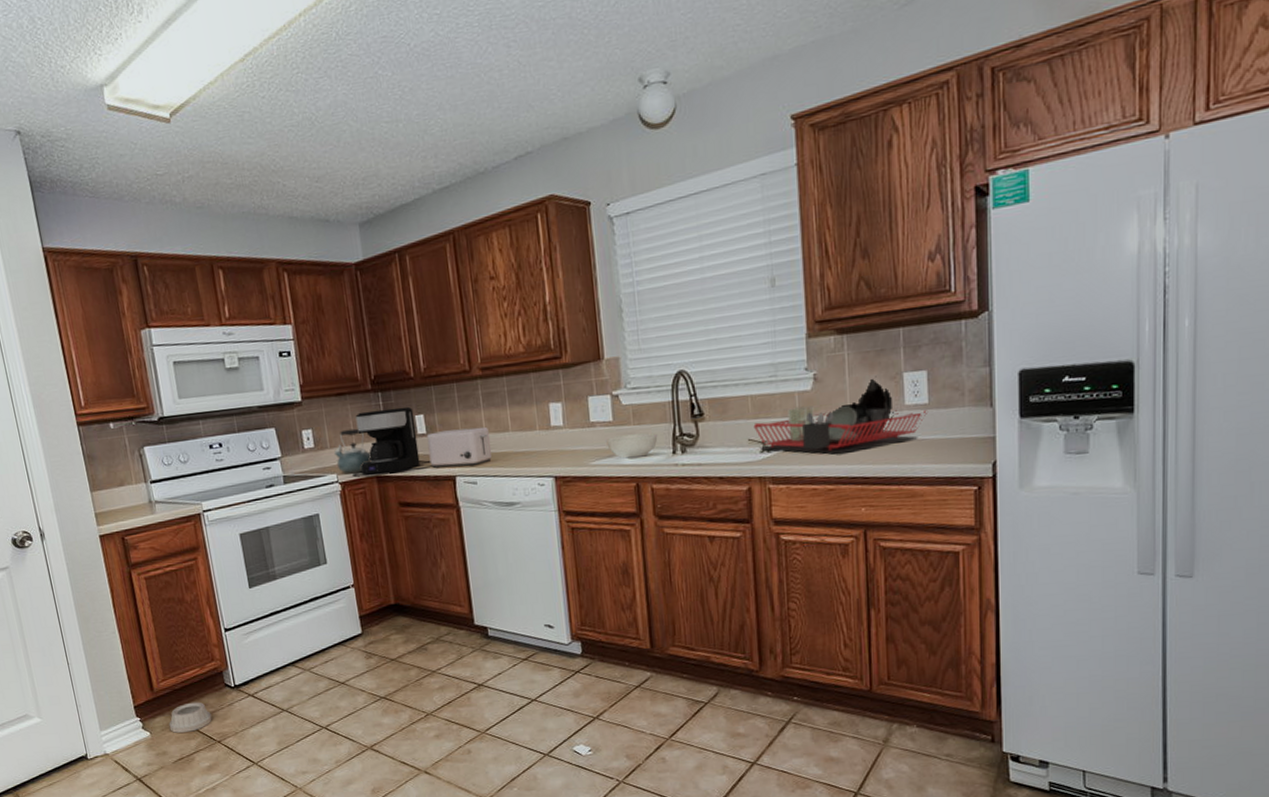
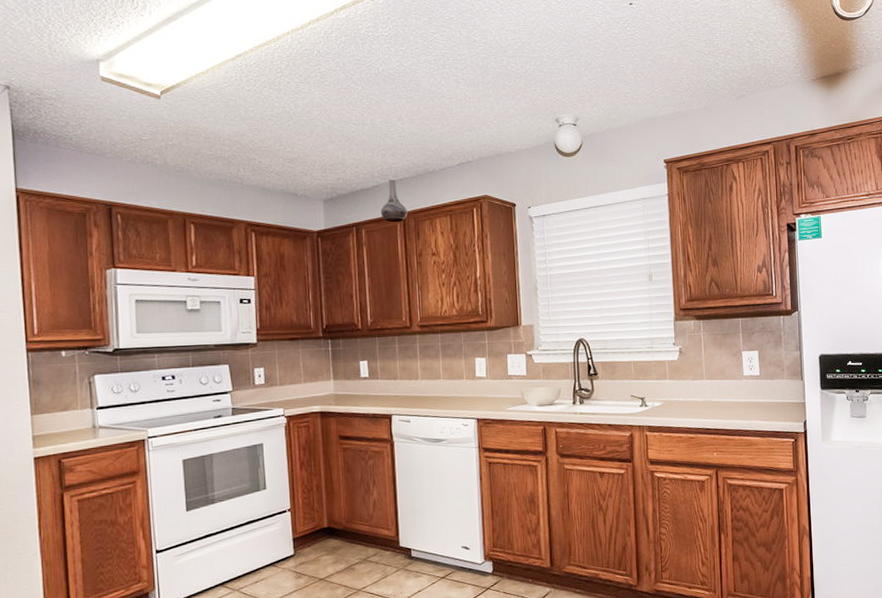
kettle: present [333,428,372,474] -> none [282,369,317,409]
coffee maker: present [353,406,433,478] -> none [298,353,373,412]
decorative vase: none [425,187,458,244] -> present [380,179,408,223]
toaster: present [427,426,493,469] -> none [369,374,425,408]
dish rack: present [753,376,929,455] -> none [635,352,760,411]

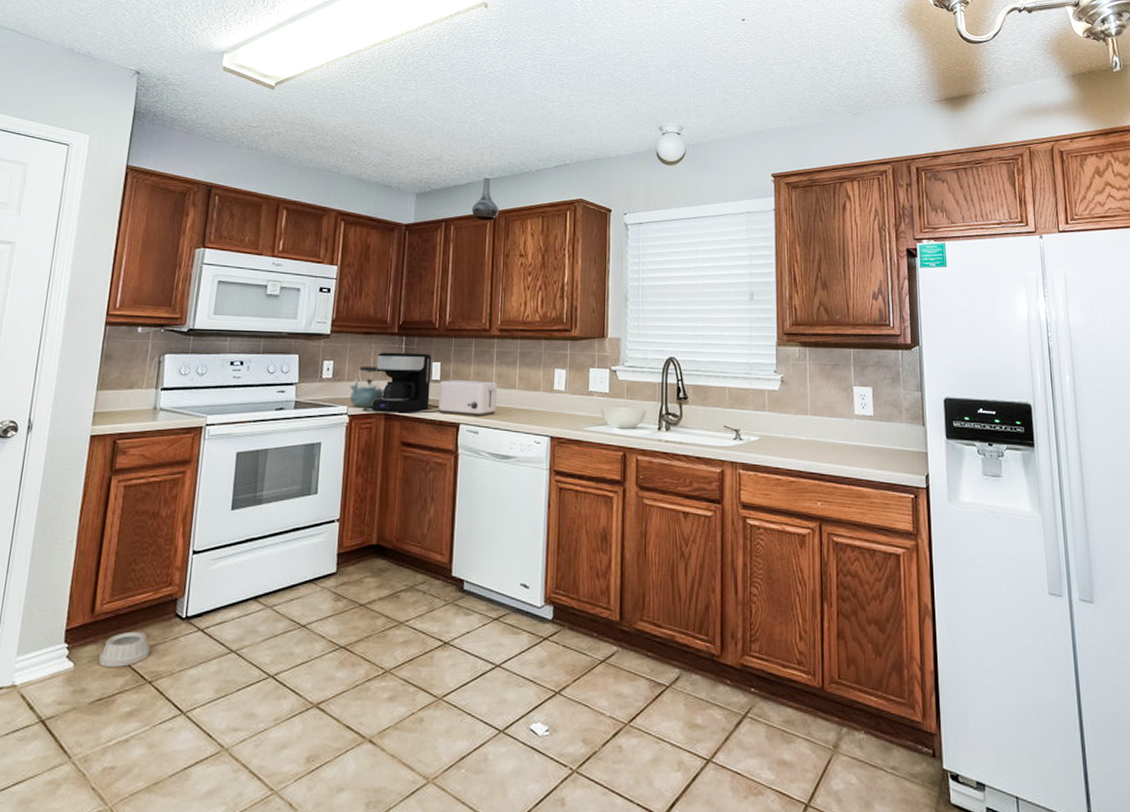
kettle: none [282,369,317,409] -> present [349,366,384,408]
coffee maker: none [298,353,373,412] -> present [363,352,441,414]
toaster: none [369,374,425,408] -> present [438,380,498,417]

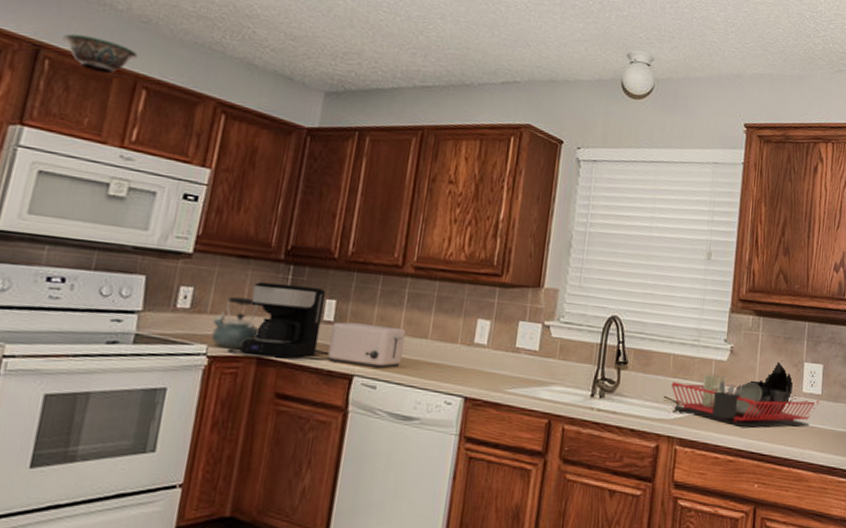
decorative bowl: none [226,174,279,201] -> present [62,34,139,74]
decorative vase: present [471,177,499,221] -> none [394,83,429,137]
bowl: present [600,407,647,429] -> none [526,367,580,394]
dish rack: none [729,386,874,451] -> present [671,360,821,428]

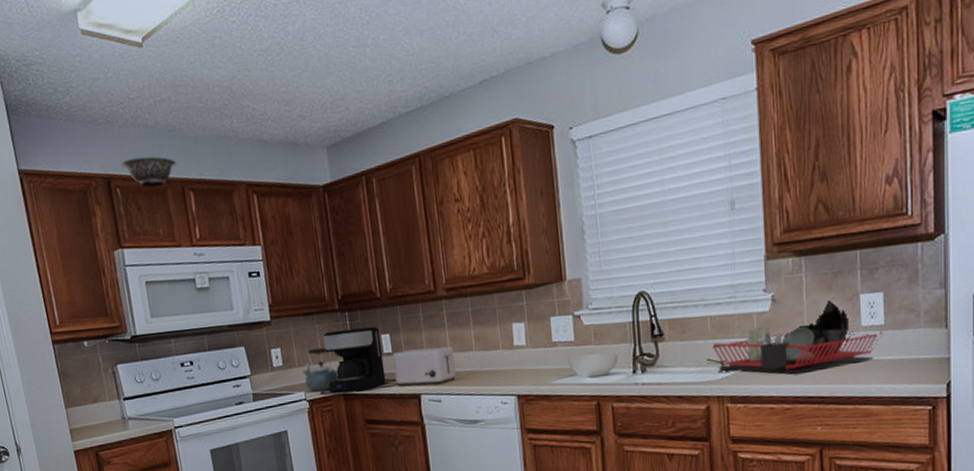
bowl: none [526,367,580,394] -> present [567,353,619,378]

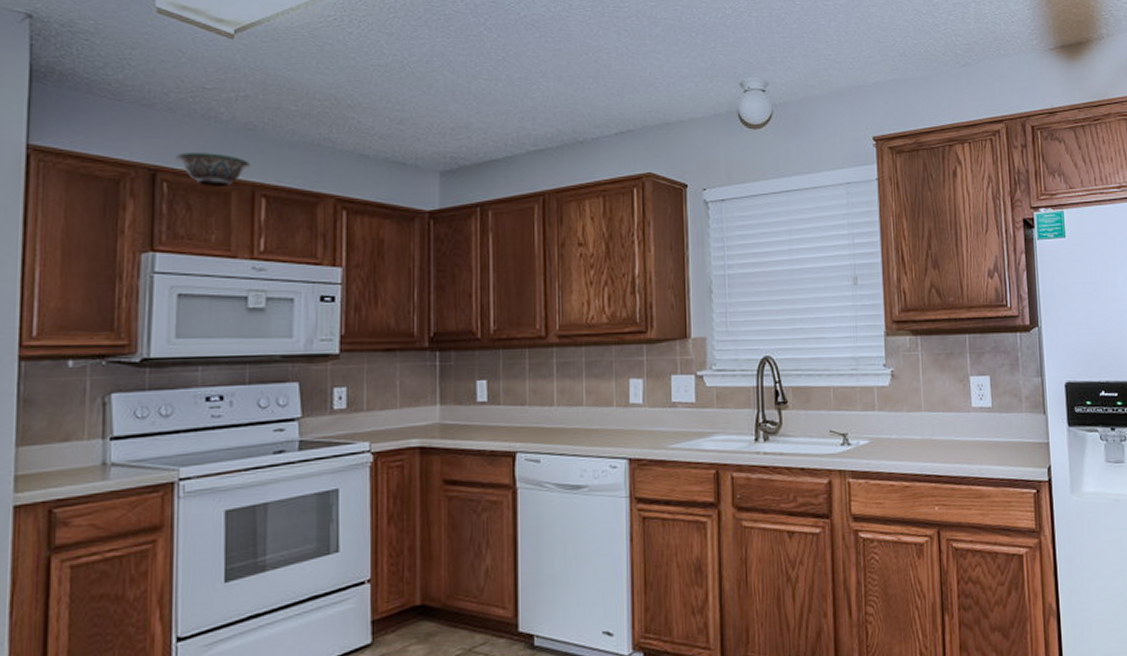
kettle: present [301,347,339,392] -> none [369,390,416,443]
coffee maker: present [320,326,399,395] -> none [390,370,491,447]
toaster: present [392,346,457,387] -> none [487,398,562,443]
bowl: present [567,353,619,378] -> none [686,417,741,443]
dish rack: present [712,297,885,375] -> none [835,377,992,452]

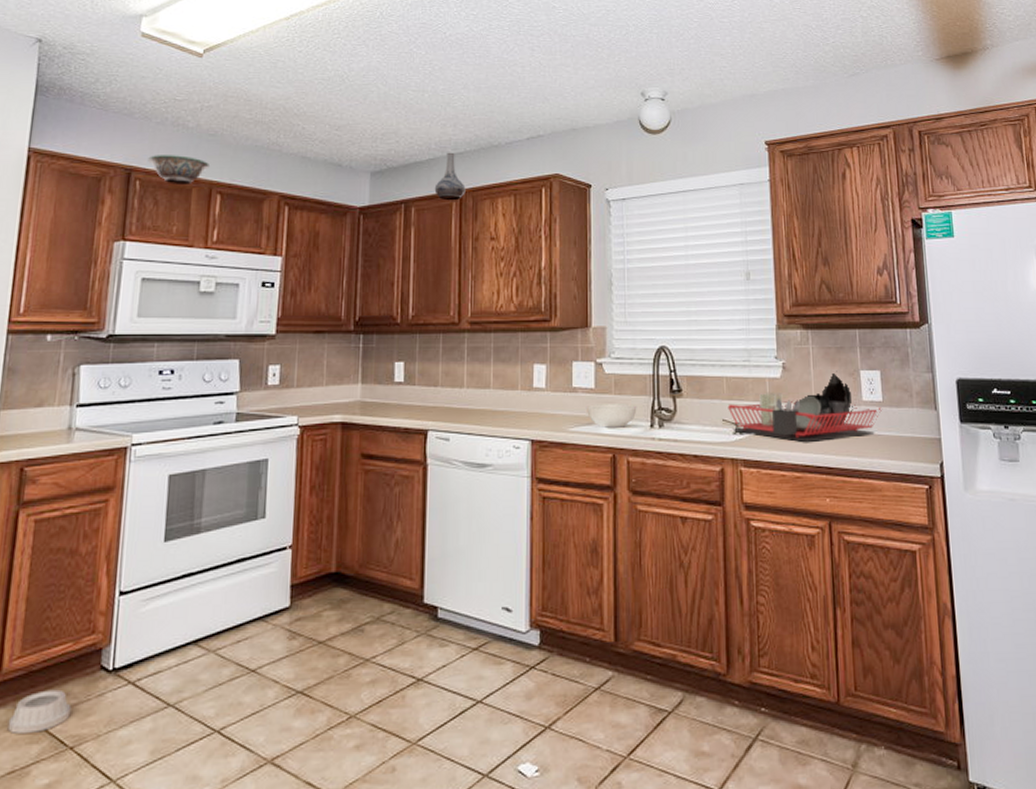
decorative vase: none [513,149,549,203] -> present [434,152,466,201]
bowl: none [686,417,741,443] -> present [585,404,637,428]
dish rack: none [835,377,992,452] -> present [728,371,883,443]

